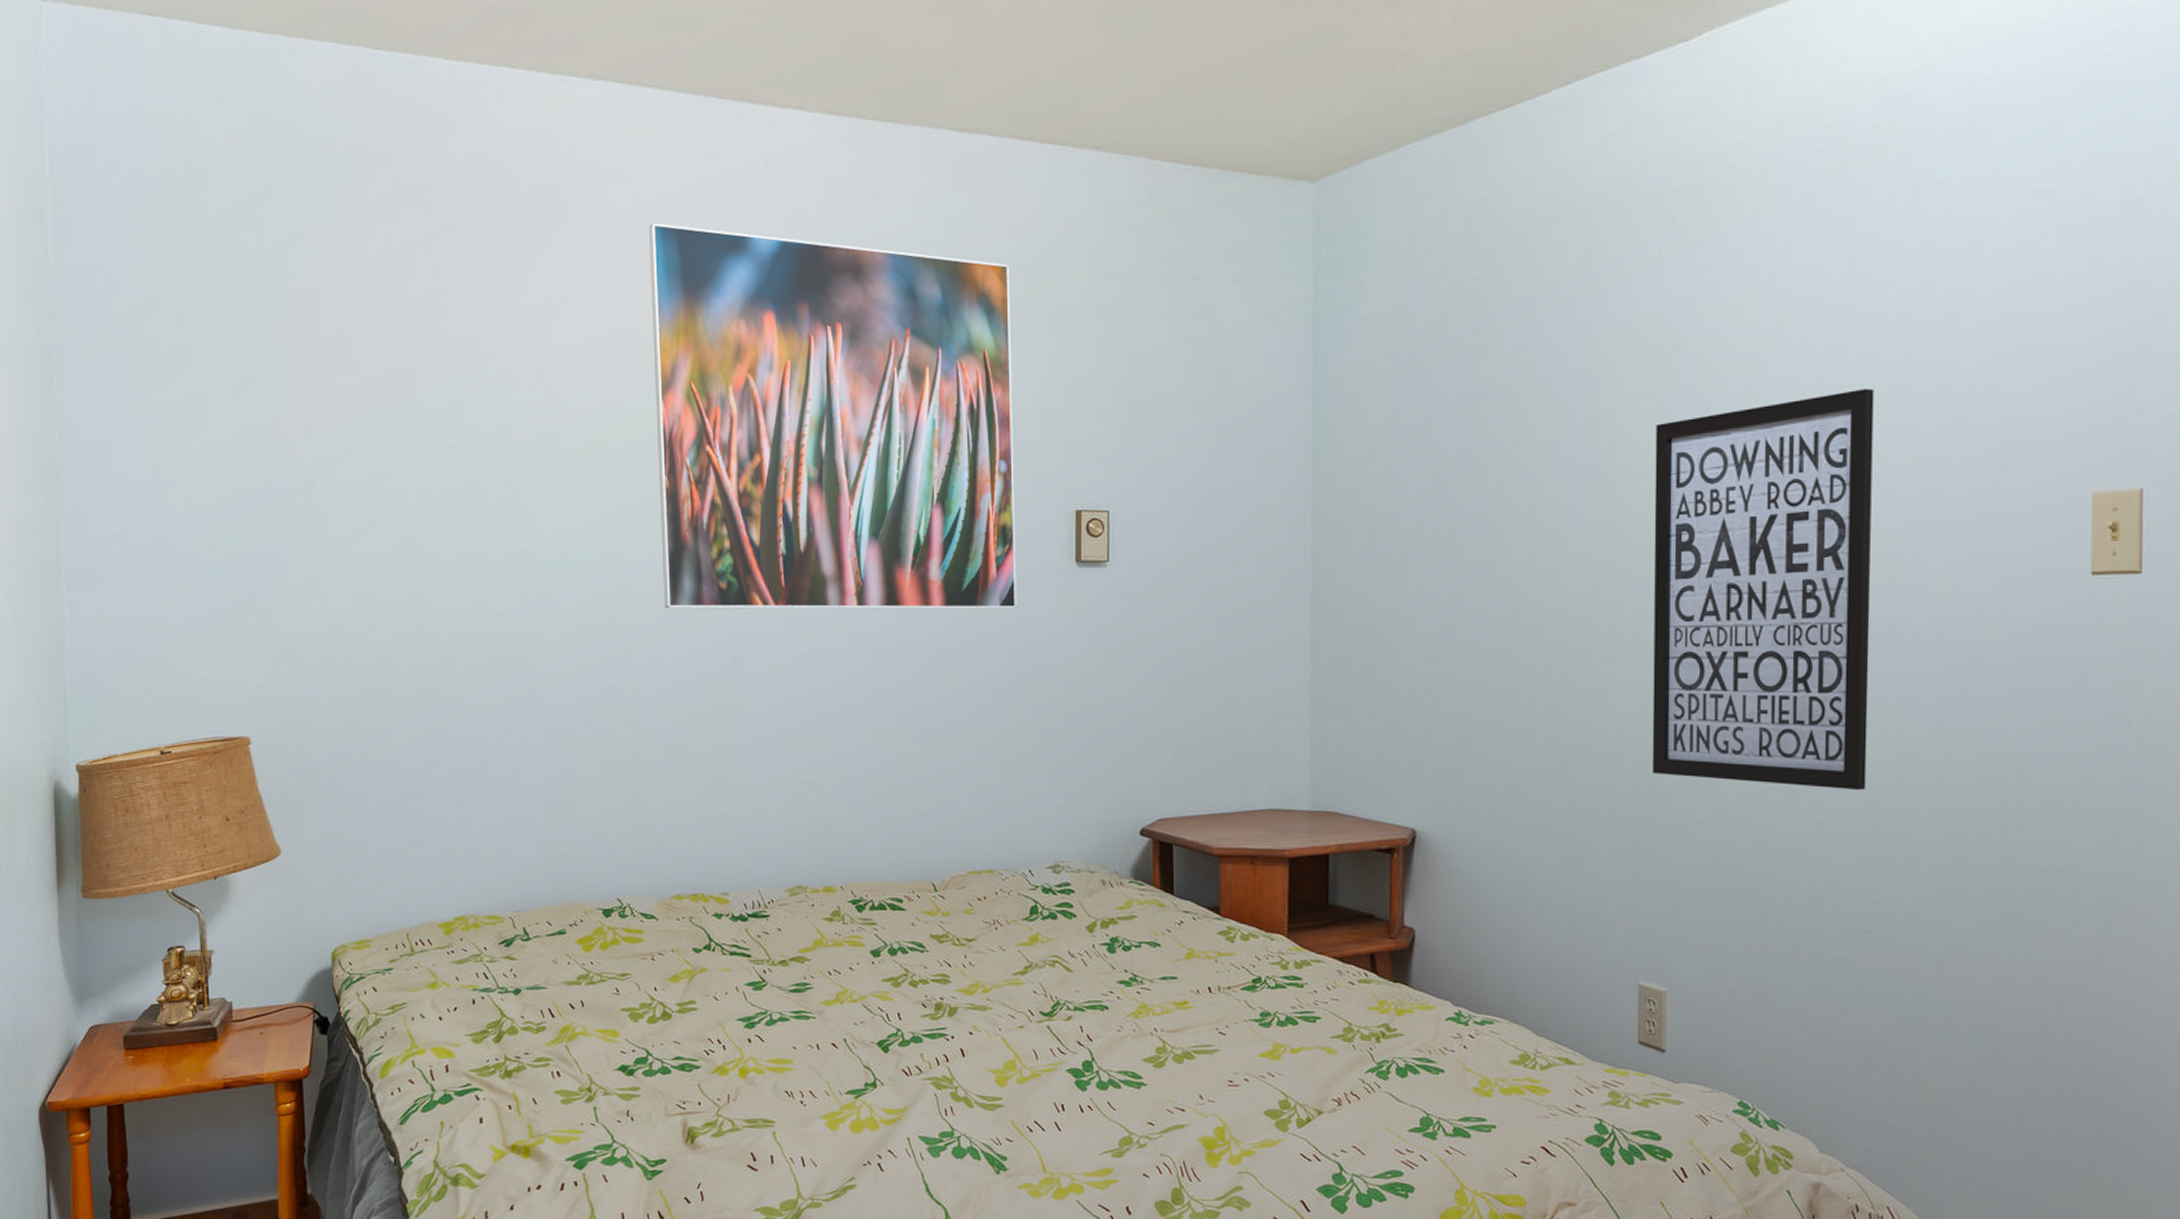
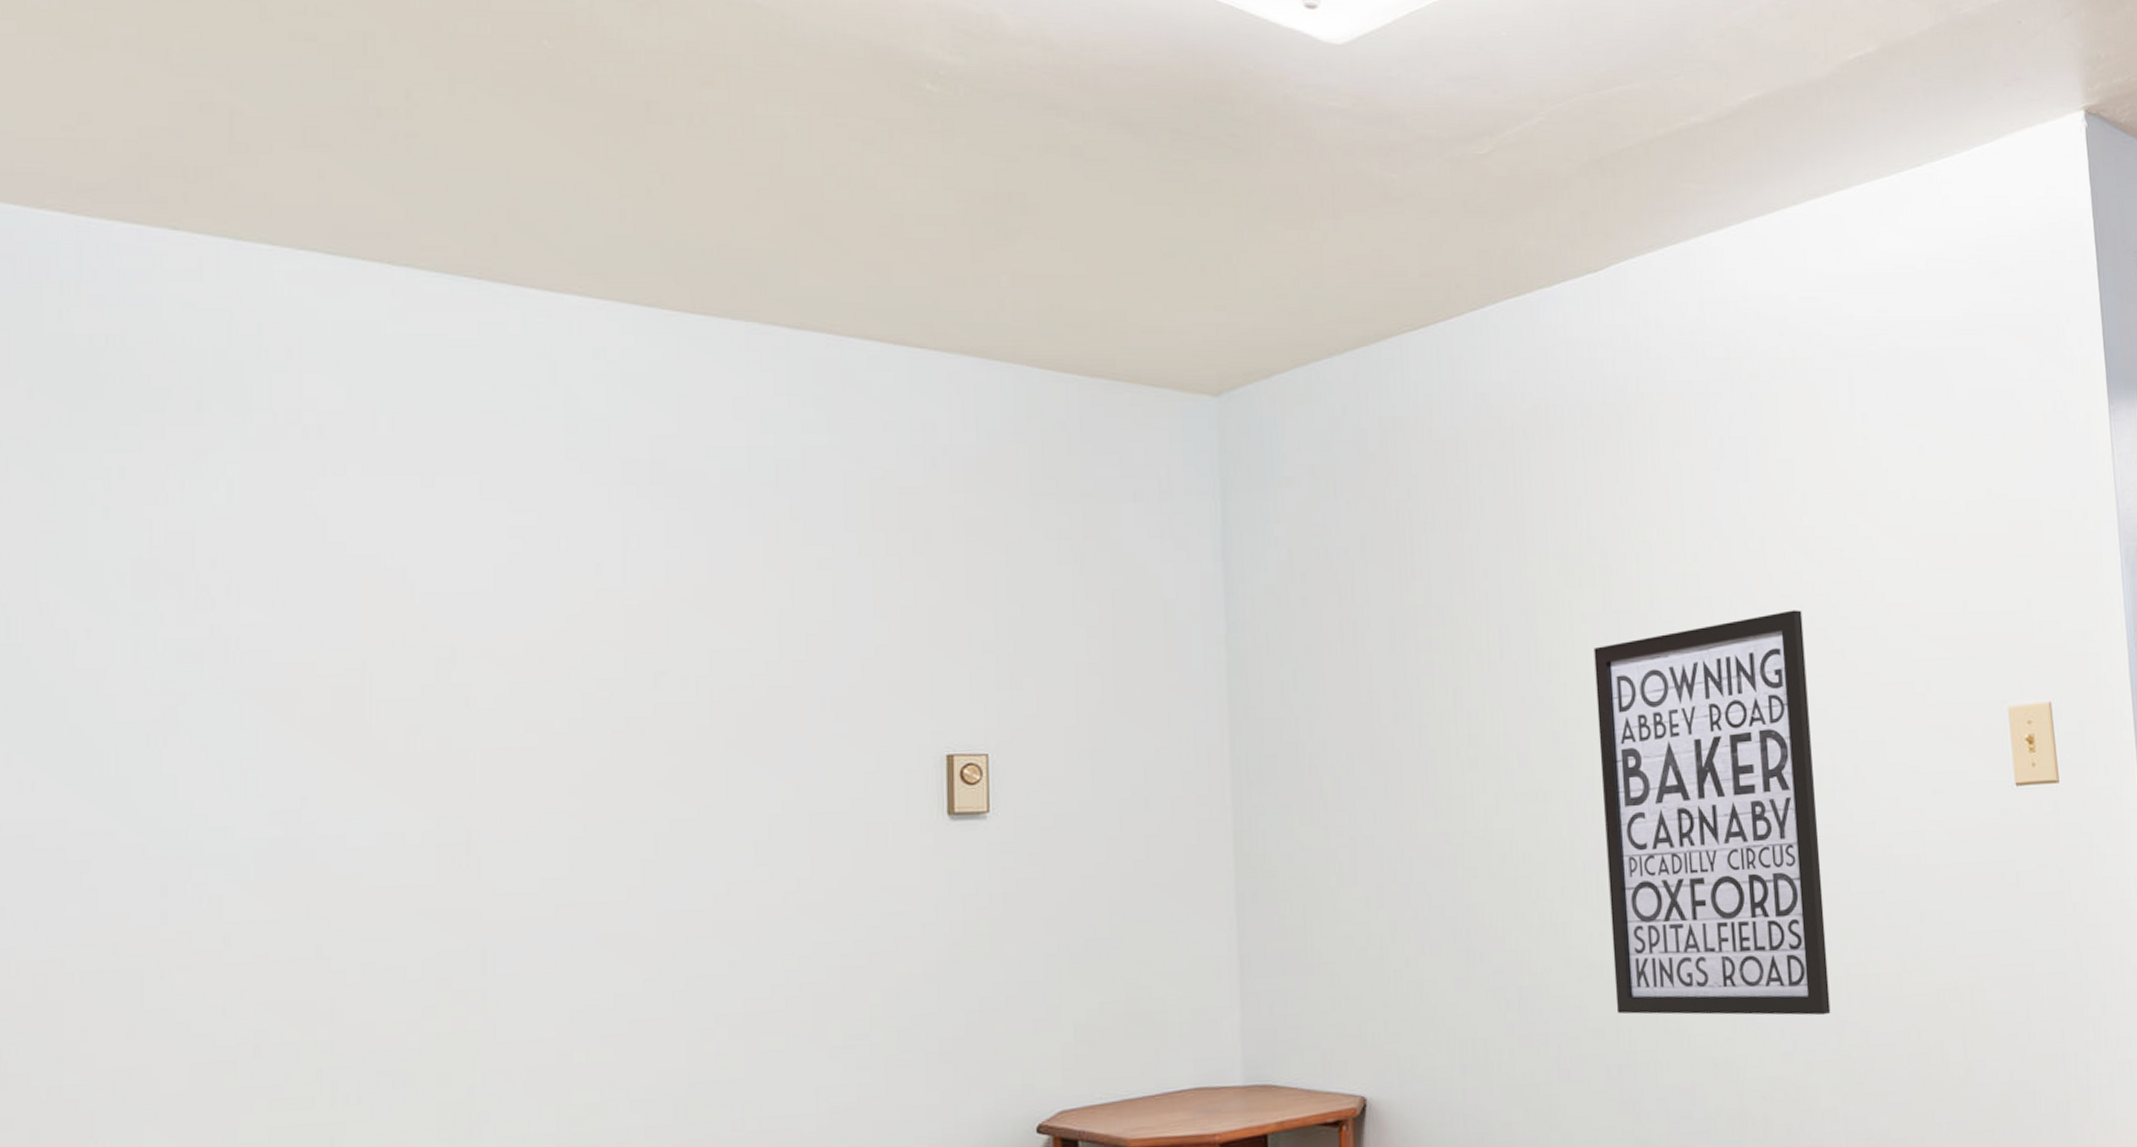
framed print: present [649,223,1016,609] -> none [371,421,873,895]

